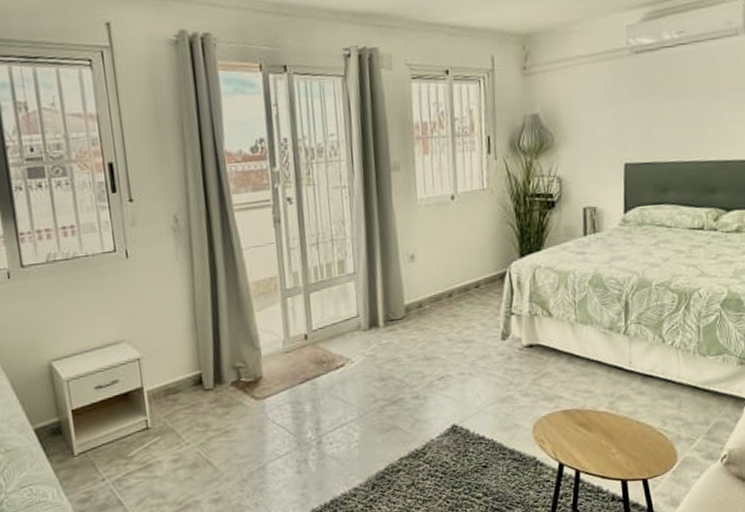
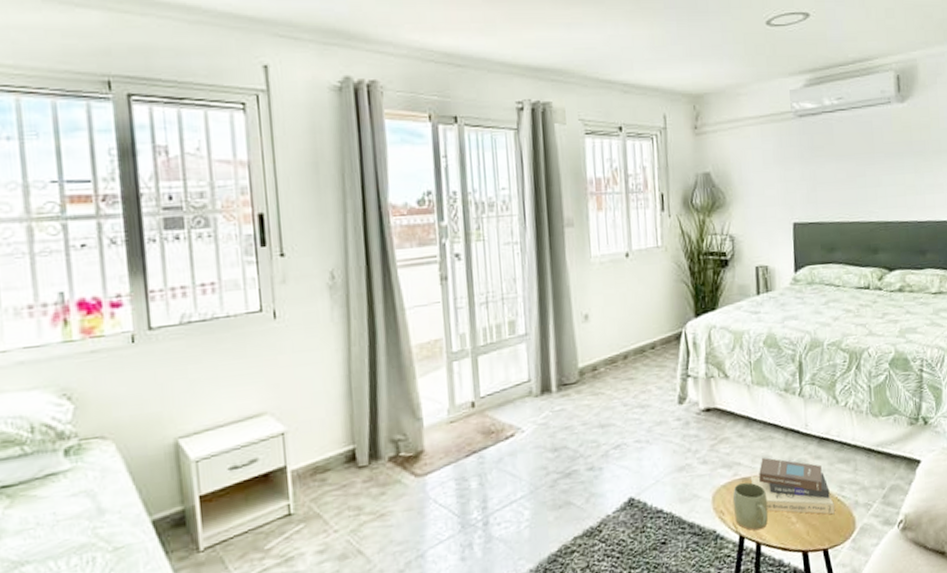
mug: none [553,414,589,459] -> present [732,482,769,531]
books: none [571,392,656,448] -> present [750,457,835,515]

